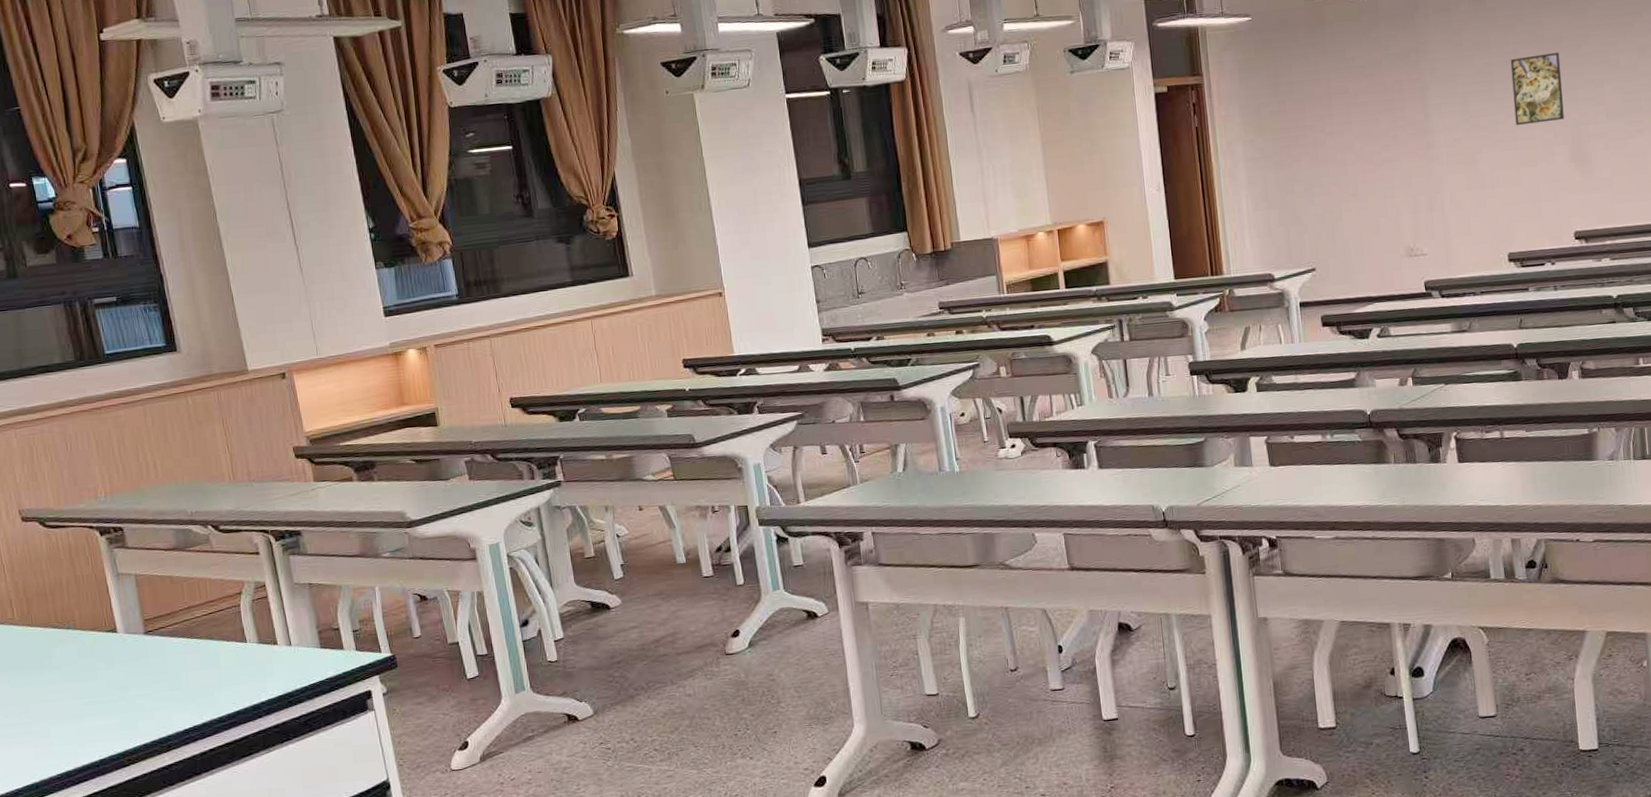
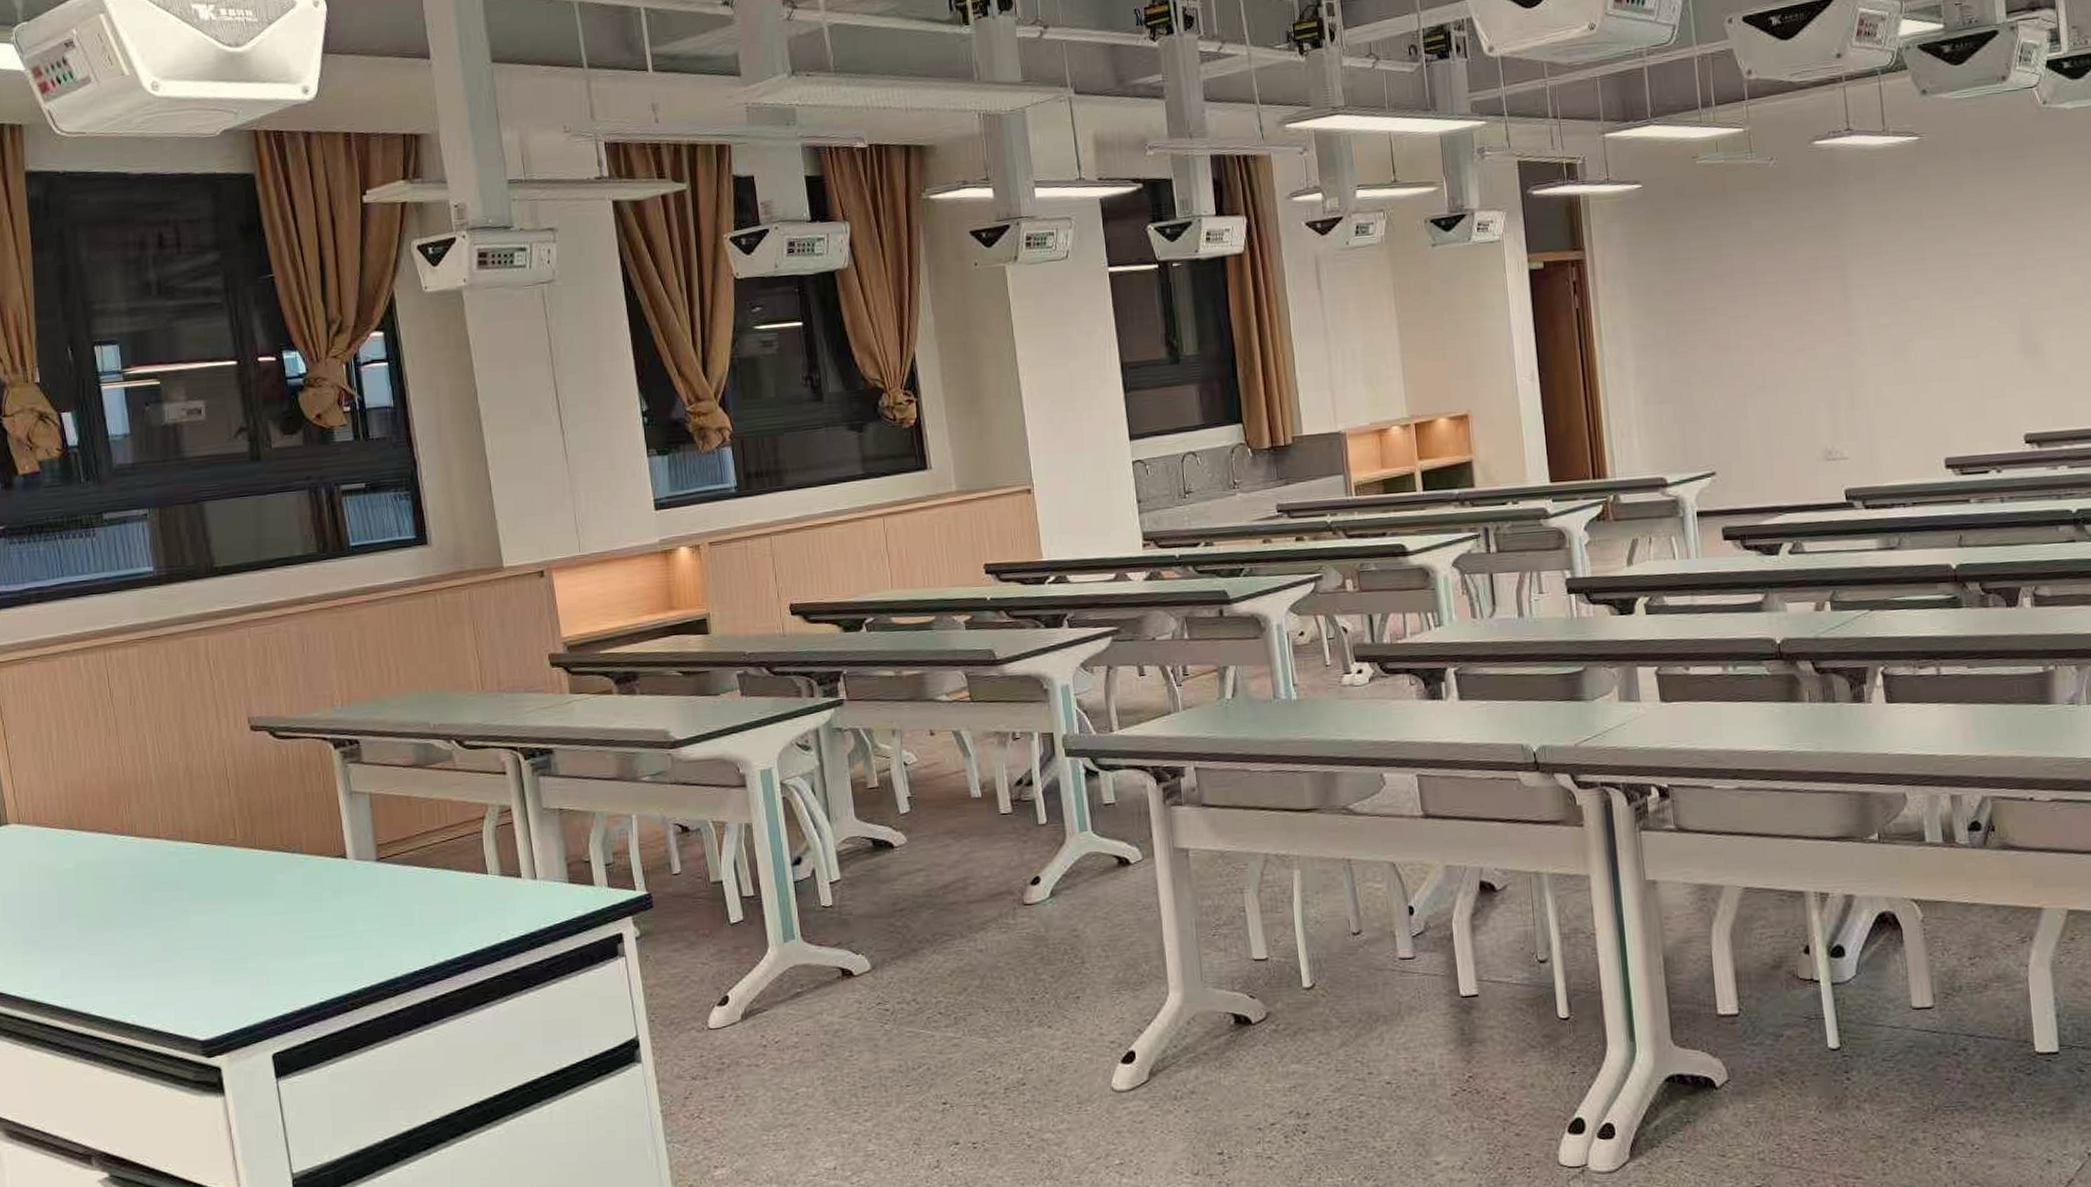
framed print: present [1510,52,1564,125] -> none [1946,226,2011,310]

